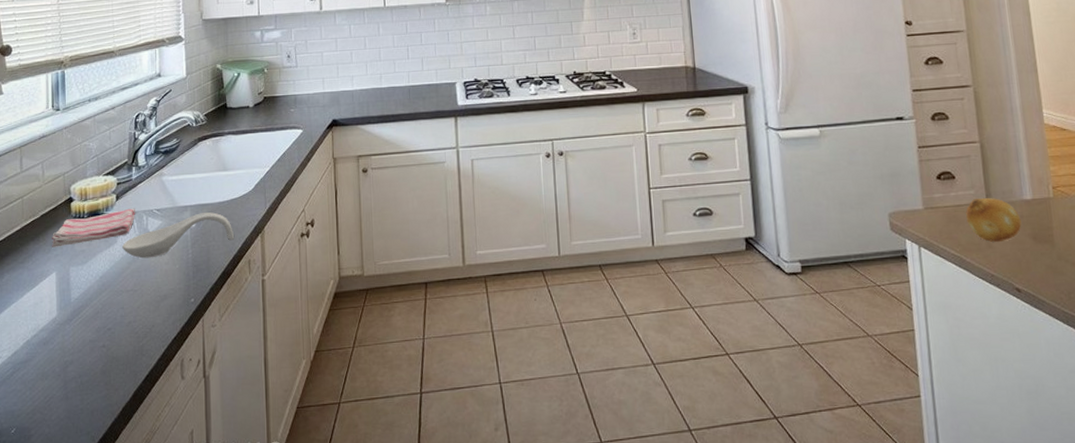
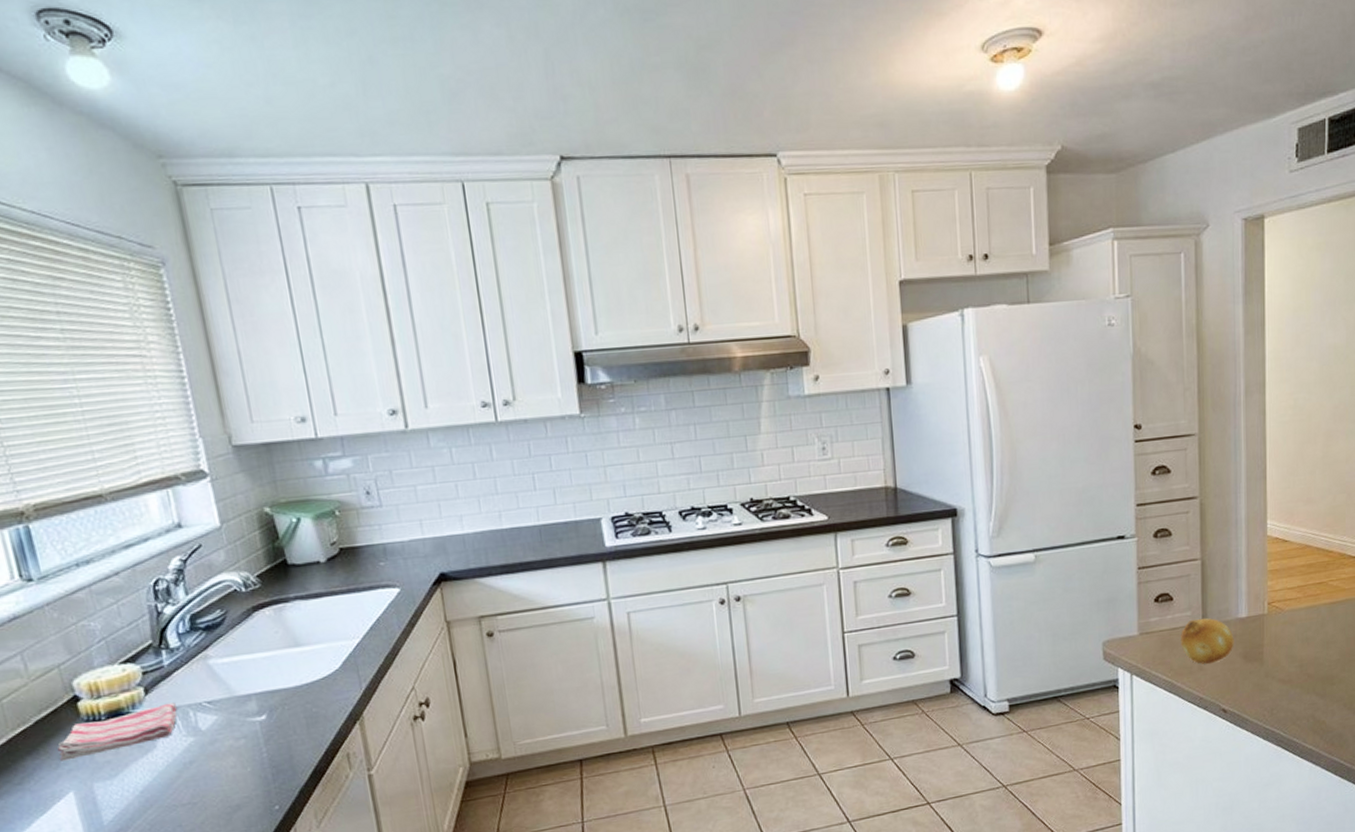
spoon rest: present [122,212,234,259] -> none [165,699,322,764]

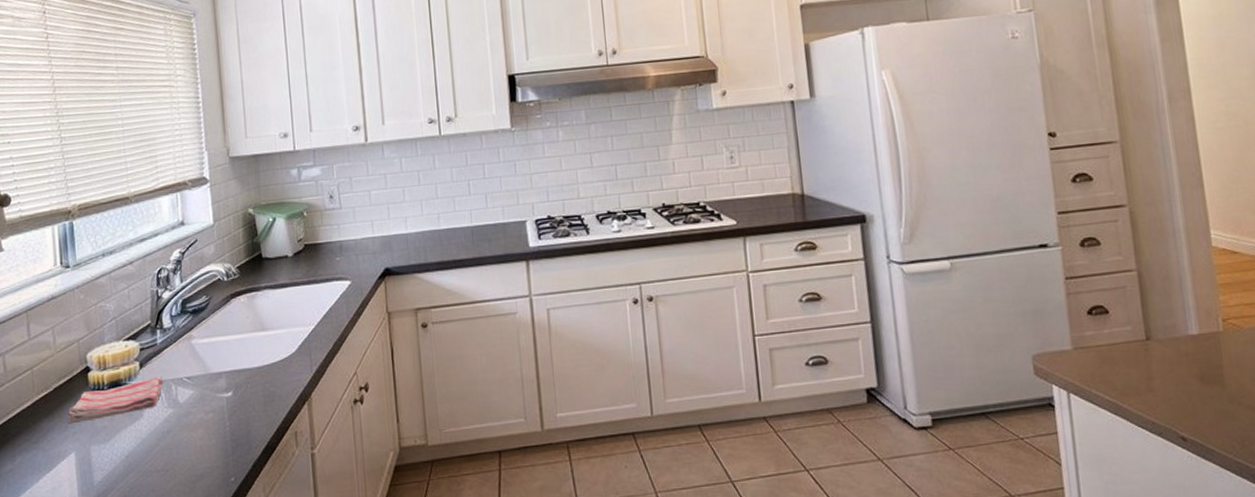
fruit: present [1181,618,1234,664] -> none [1122,334,1187,385]

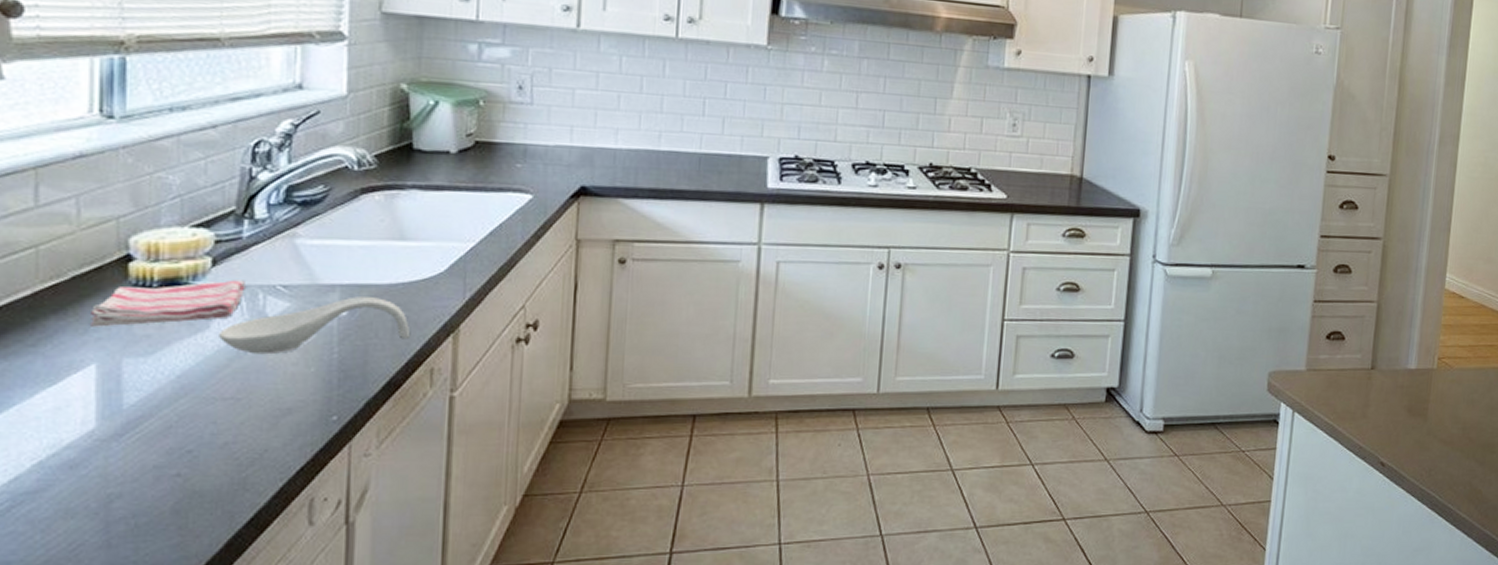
spoon rest: none [149,379,277,434] -> present [219,296,410,355]

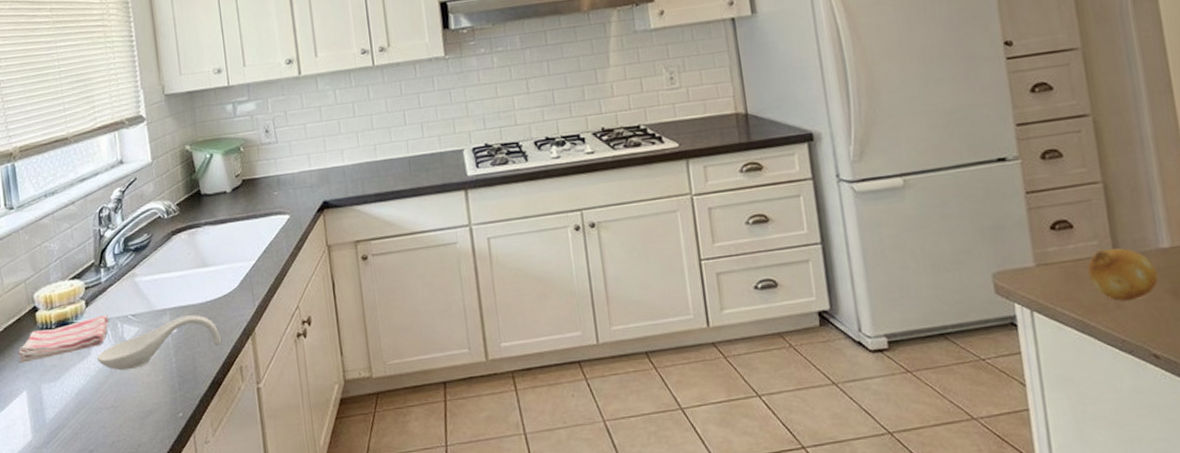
fruit: none [1347,364,1401,412] -> present [1088,248,1159,301]

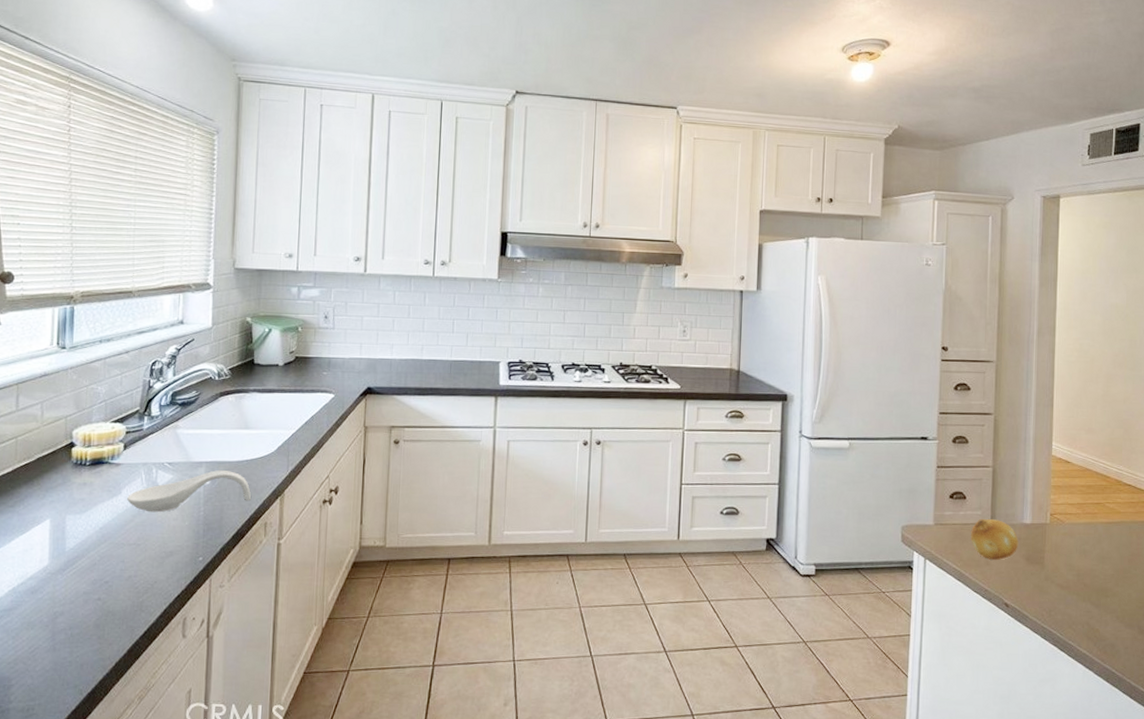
dish towel: present [18,314,109,364] -> none [47,459,144,493]

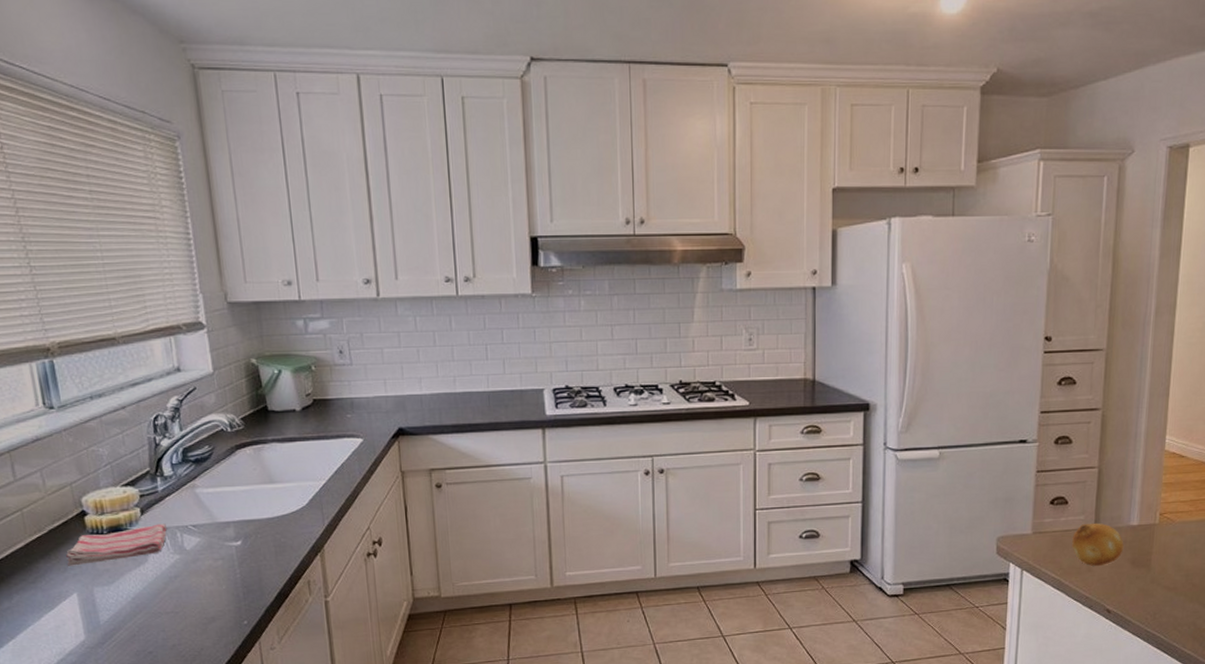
dish towel: none [47,459,144,493] -> present [66,523,167,566]
spoon rest: present [127,470,251,513] -> none [155,529,288,579]

